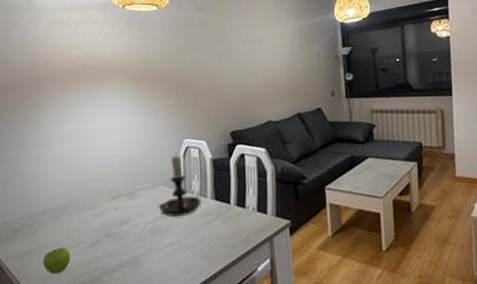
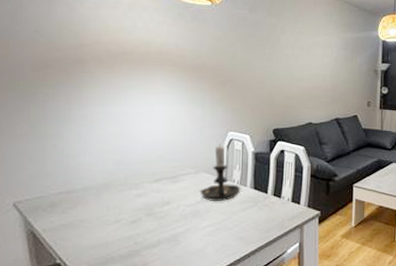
fruit: present [42,247,71,274] -> none [81,223,111,246]

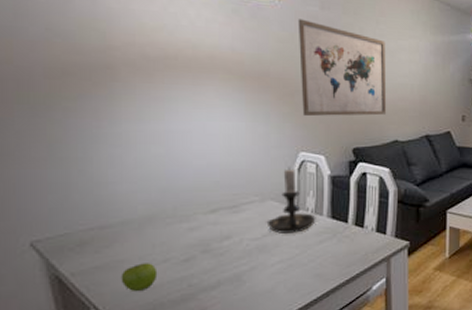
fruit: none [81,223,111,246] -> present [121,263,158,291]
wall art: none [230,20,303,102] -> present [297,19,387,117]

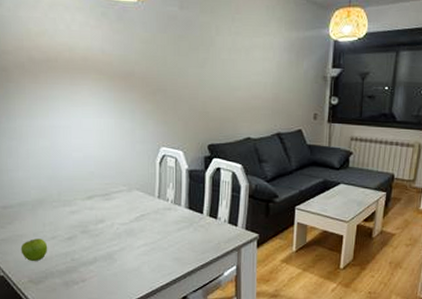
candle holder: present [266,167,316,234] -> none [133,161,175,220]
wall art: present [297,19,387,117] -> none [159,19,241,114]

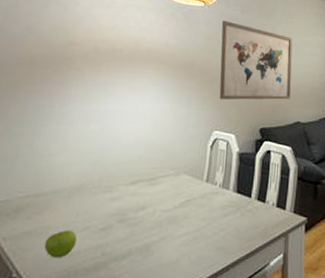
wall art: none [159,19,241,114] -> present [219,20,293,100]

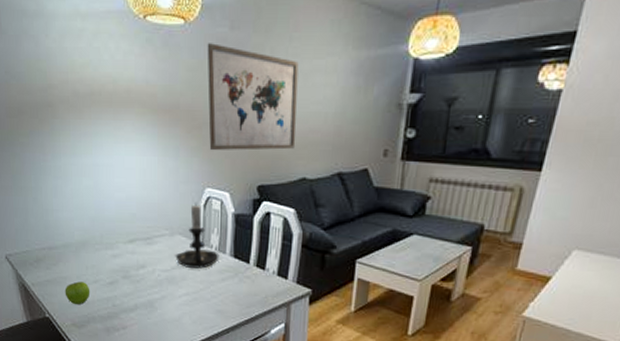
candle holder: none [178,144,223,206] -> present [175,203,219,269]

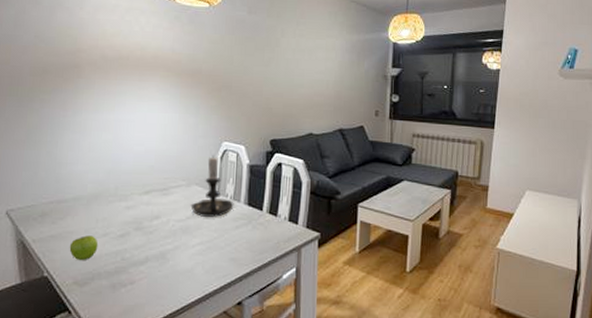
wall art: present [207,43,299,151] -> none [227,23,304,110]

